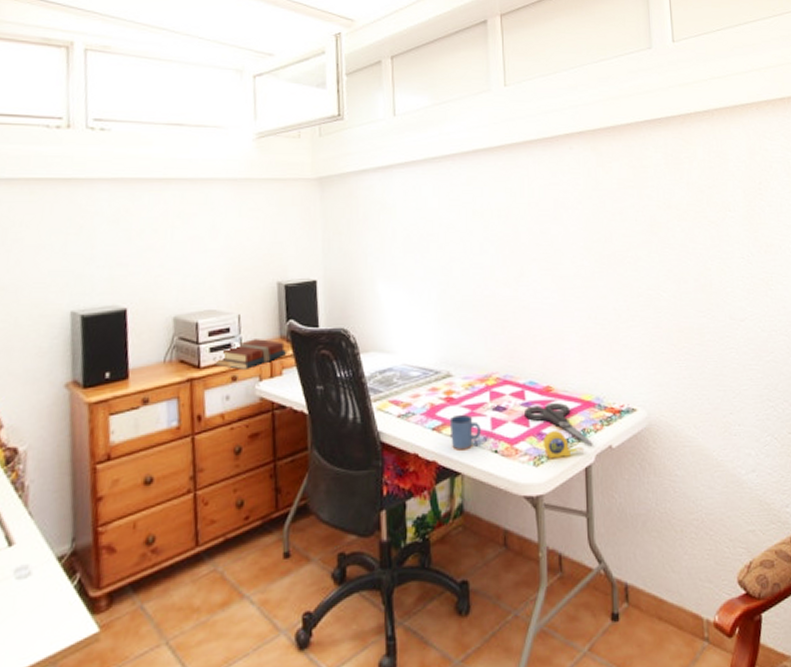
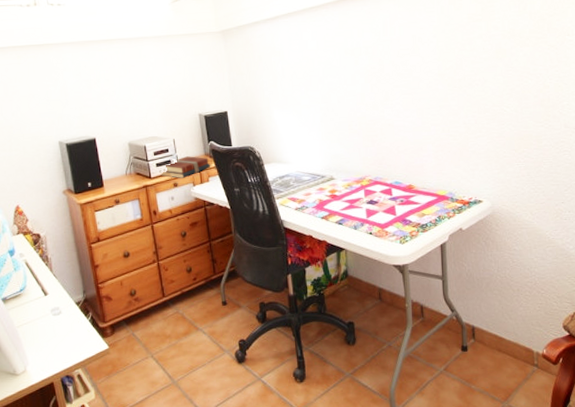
mug: present [449,414,481,450] -> none [334,207,359,233]
scissors: present [525,403,593,447] -> none [392,197,447,229]
tape measure: present [543,431,585,459] -> none [407,218,440,239]

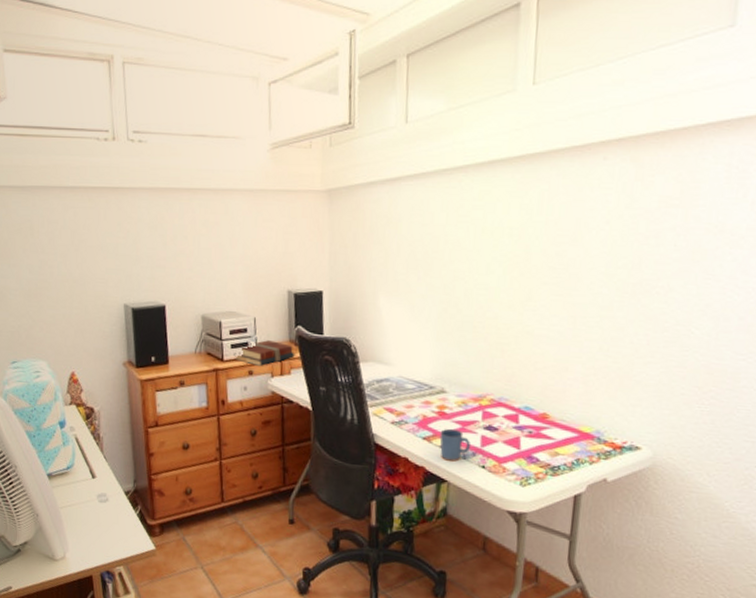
mug: none [334,207,359,233] -> present [439,428,470,461]

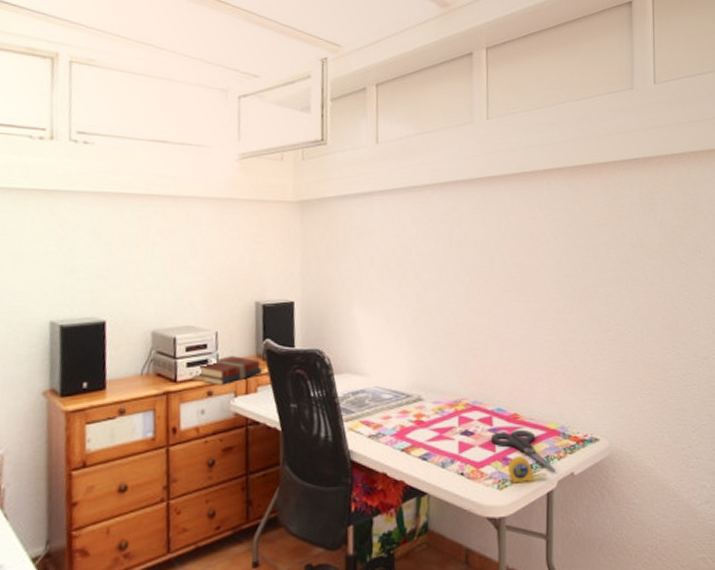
mug: present [439,428,470,461] -> none [418,437,448,471]
scissors: none [516,430,586,477] -> present [491,430,556,473]
tape measure: none [532,456,576,483] -> present [507,457,548,483]

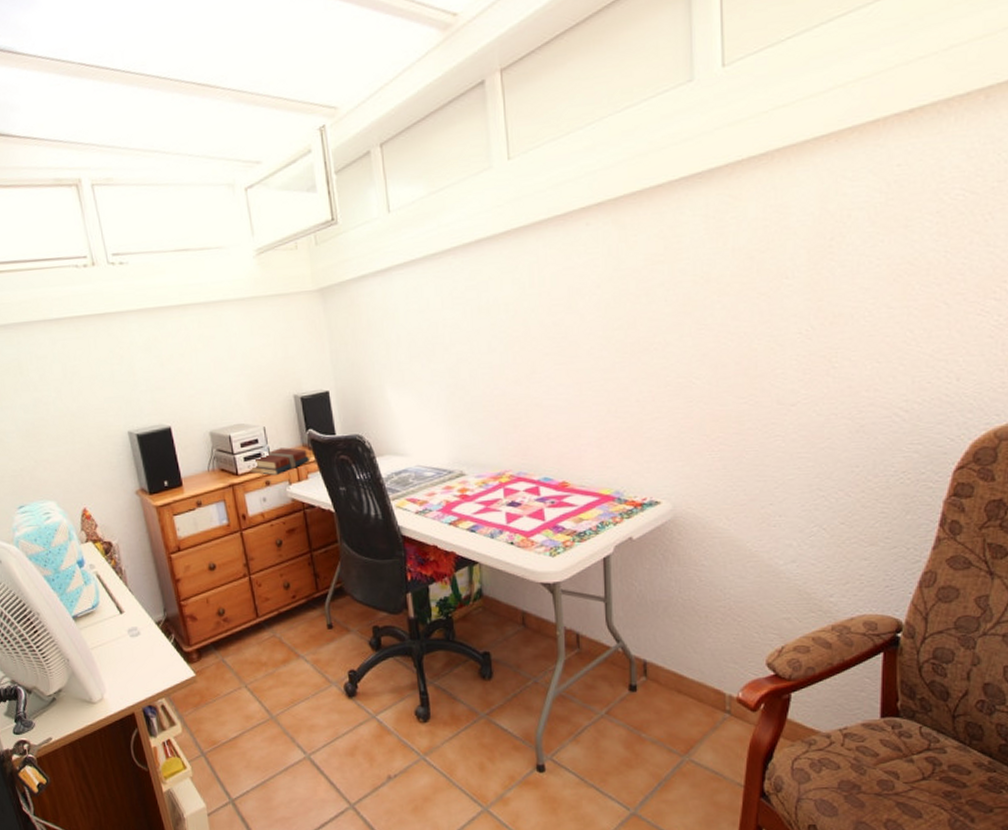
scissors: present [491,430,556,473] -> none [540,498,612,538]
tape measure: present [507,457,548,483] -> none [559,524,603,550]

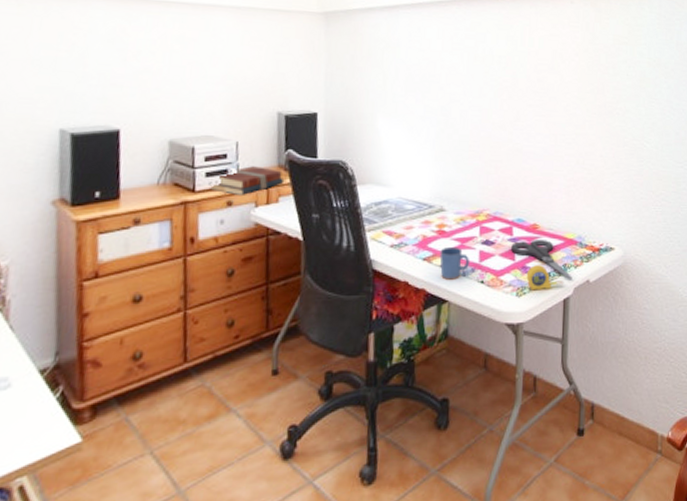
mug: none [465,509,496,542] -> present [439,246,469,280]
scissors: none [540,498,612,538] -> present [511,240,572,280]
tape measure: none [559,524,603,550] -> present [526,265,564,291]

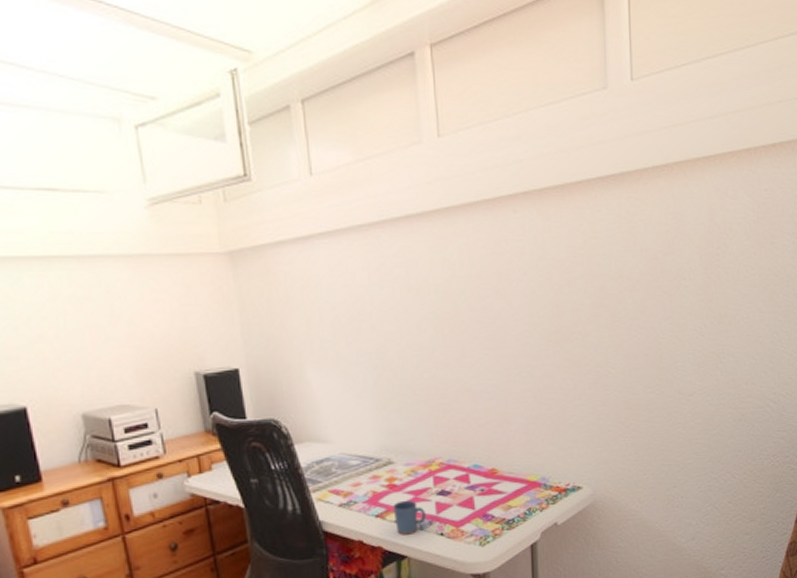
books: present [210,166,283,197] -> none [135,433,213,468]
scissors: present [511,240,572,280] -> none [469,485,539,525]
tape measure: present [526,265,564,291] -> none [488,511,530,539]

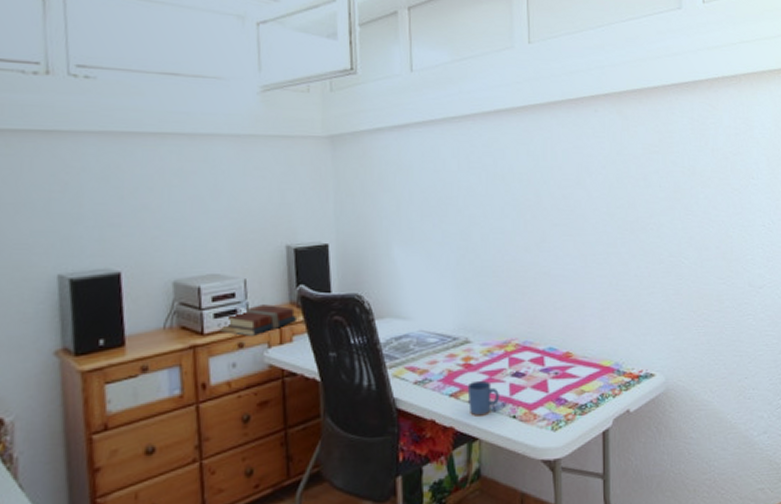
books: none [135,433,213,468] -> present [219,304,296,337]

